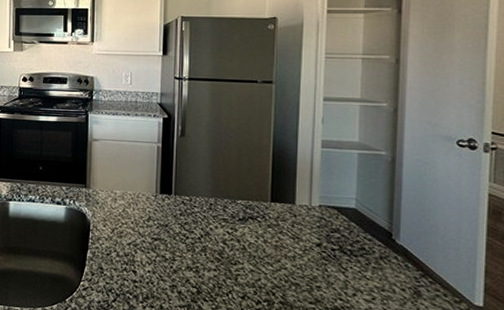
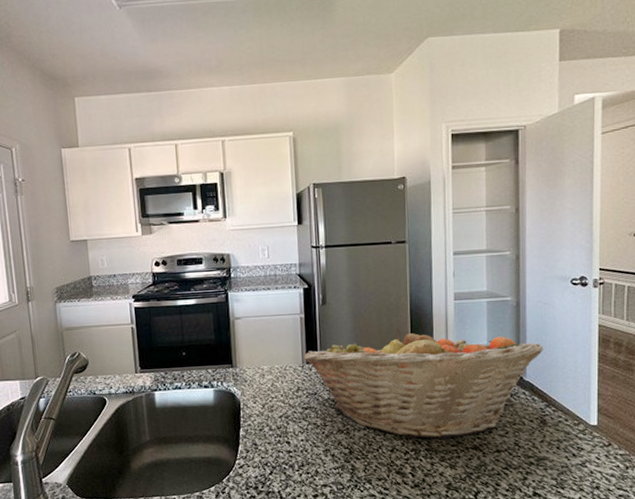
fruit basket: none [157,169,422,295] -> present [303,328,544,440]

